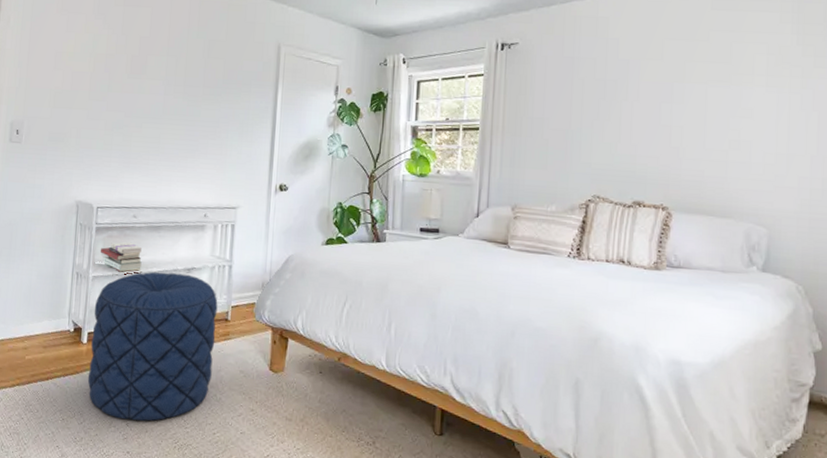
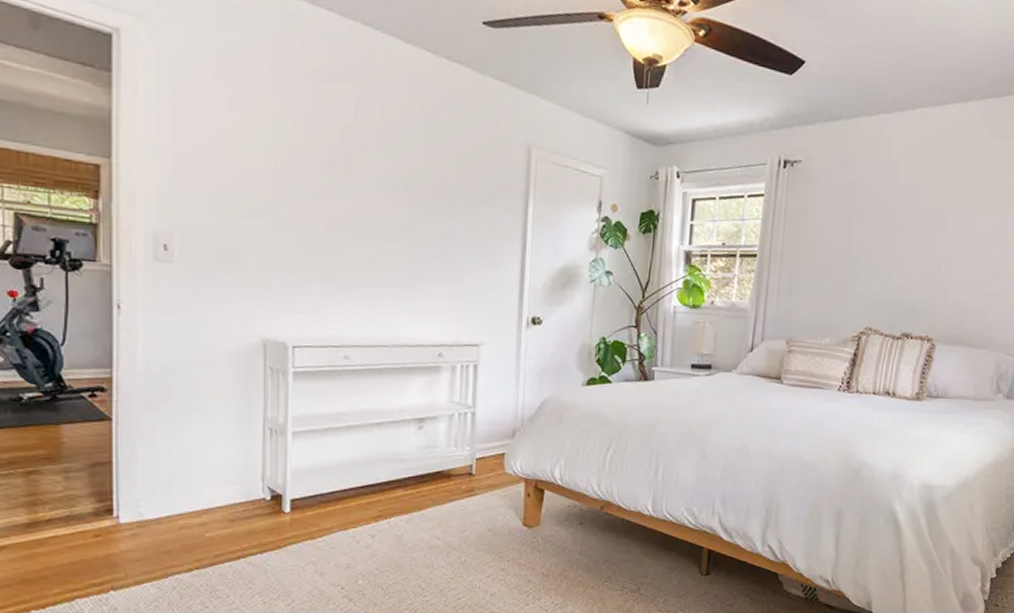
pouf: present [87,271,218,421] -> none [294,423,459,595]
books: present [100,242,142,272] -> none [300,388,359,426]

